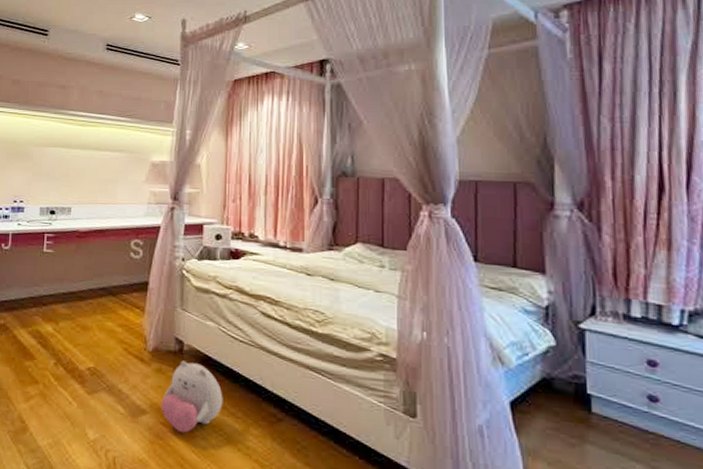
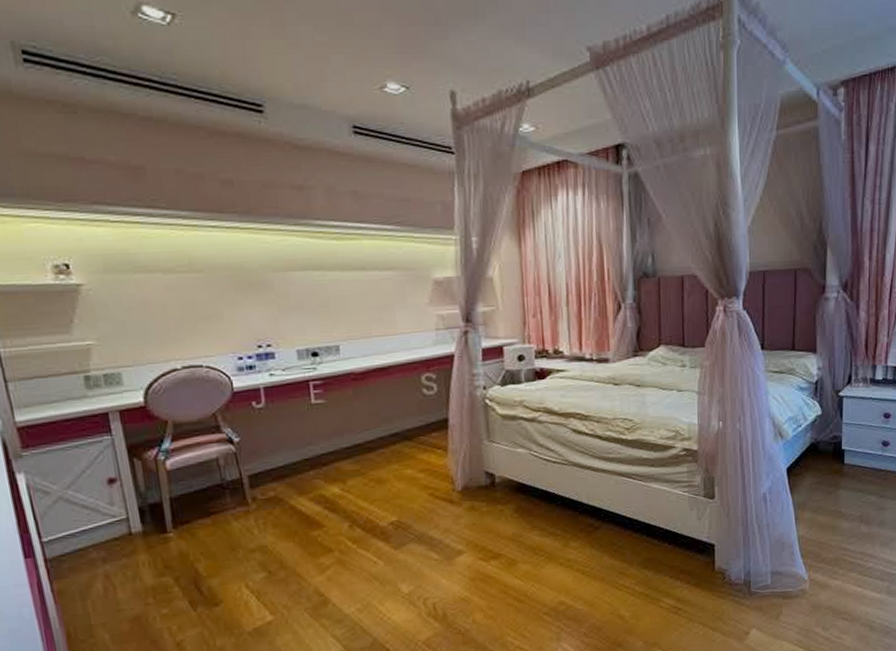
plush toy: present [161,360,223,433] -> none [477,492,542,563]

